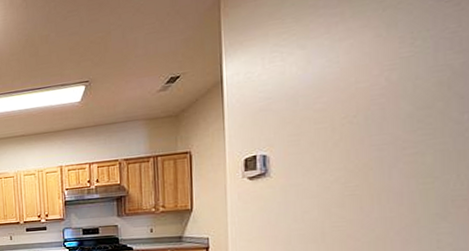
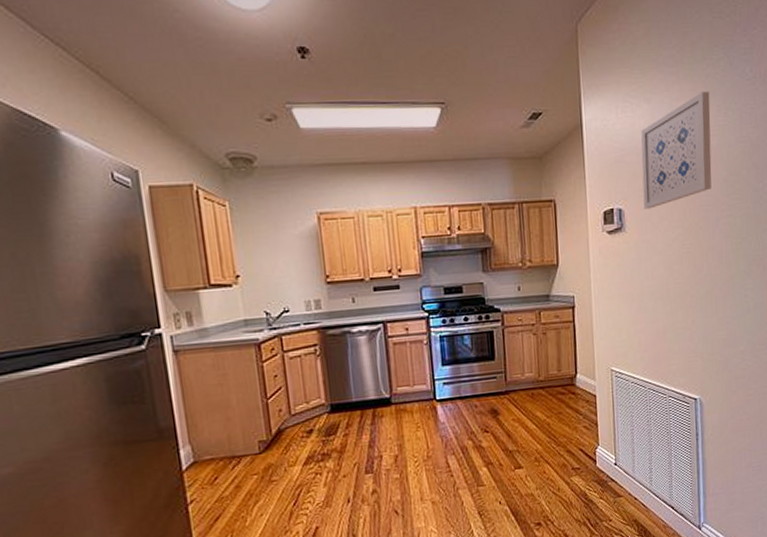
wall art: none [292,24,389,154] -> present [641,91,712,209]

